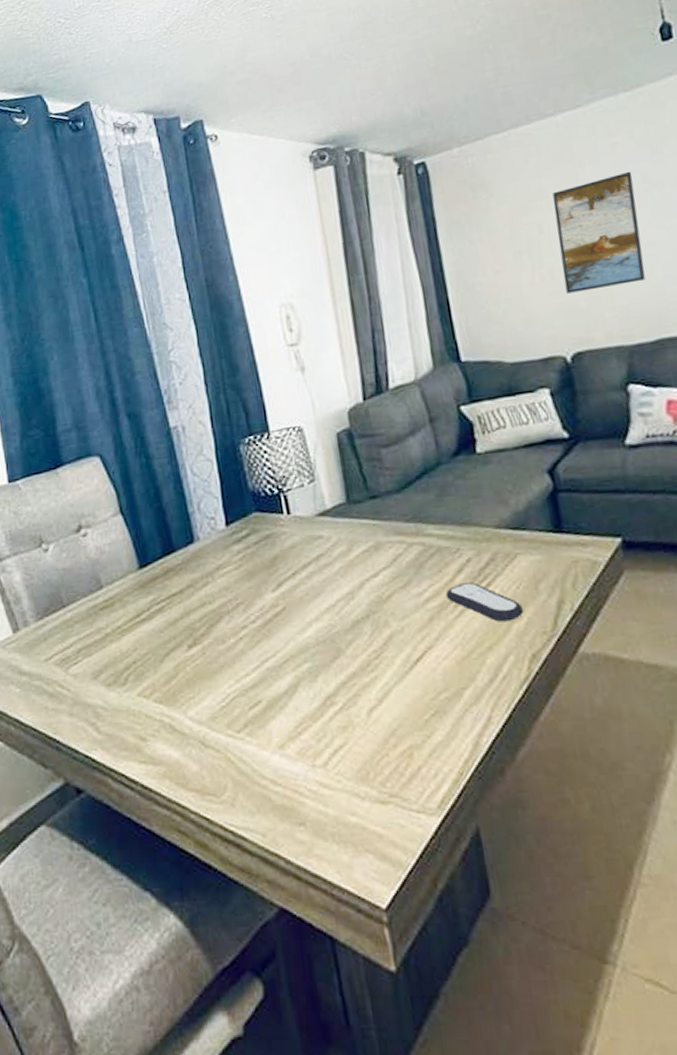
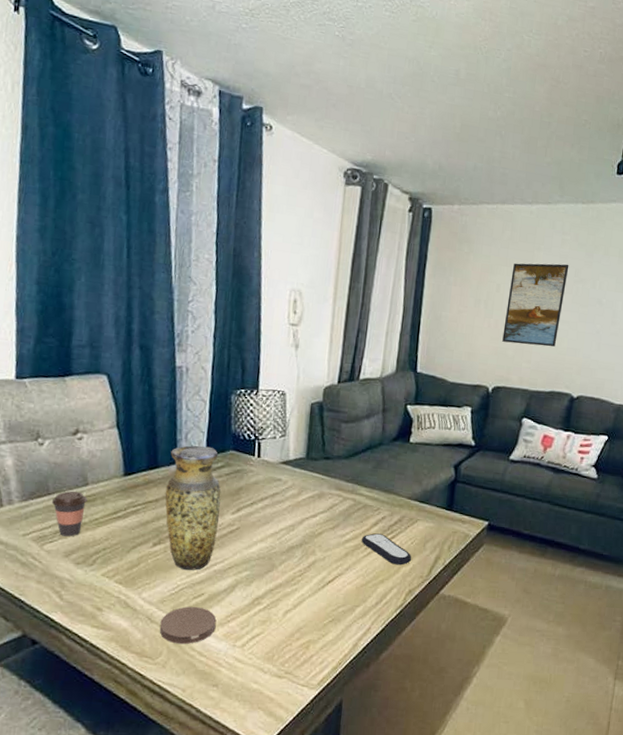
coffee cup: none [67,597,105,654] -> present [51,491,88,537]
vase: none [185,513,261,674] -> present [165,445,222,571]
coaster: none [216,720,286,773] -> present [159,607,217,645]

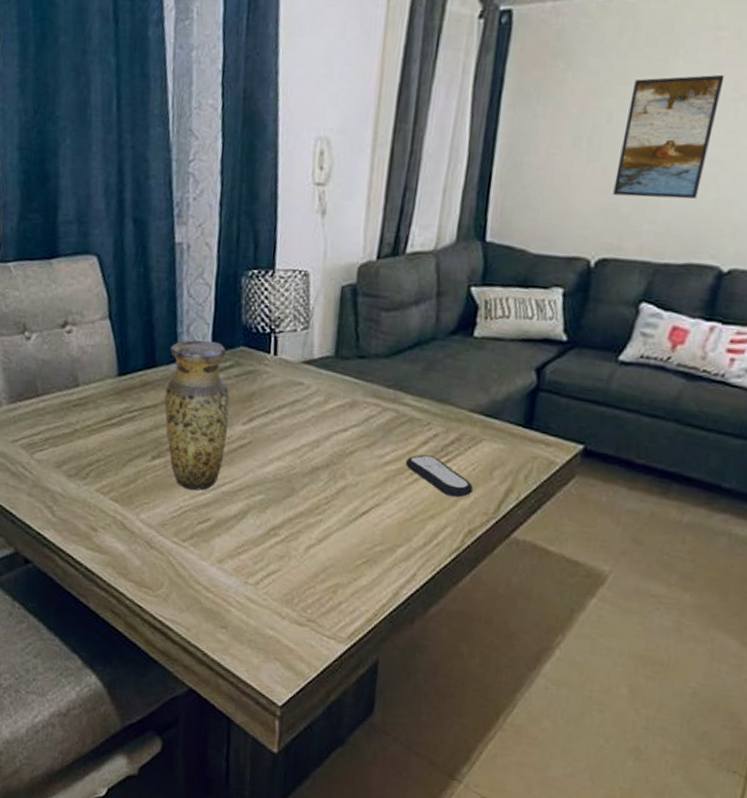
coffee cup: present [51,491,88,537] -> none [40,392,79,445]
coaster: present [159,607,217,645] -> none [160,532,225,577]

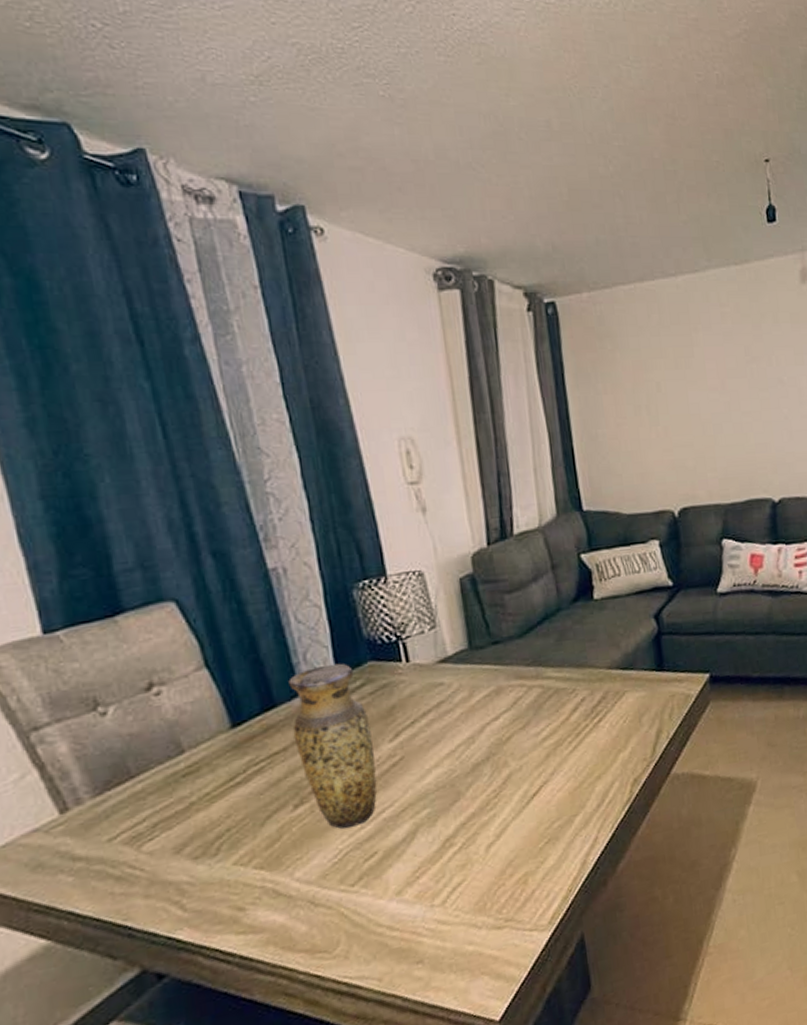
remote control: present [405,455,474,498] -> none [561,719,629,754]
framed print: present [613,74,725,199] -> none [670,342,741,452]

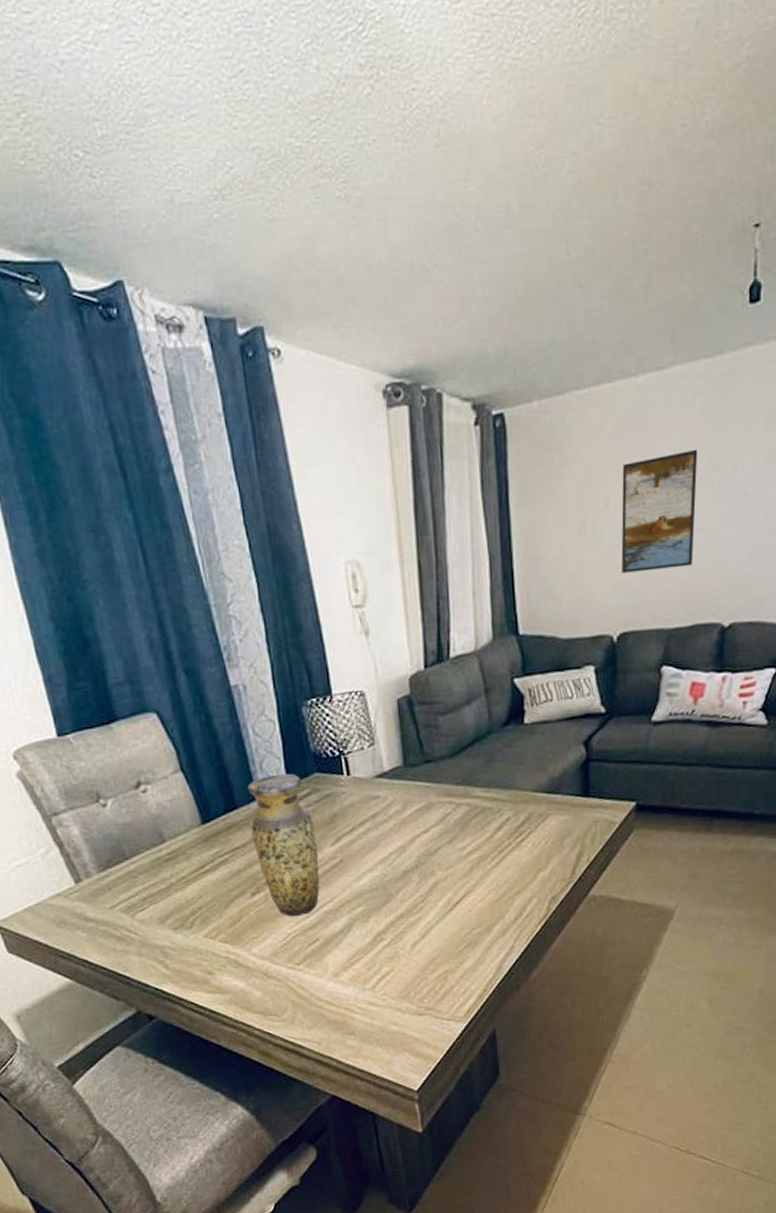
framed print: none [670,342,741,452] -> present [621,449,698,573]

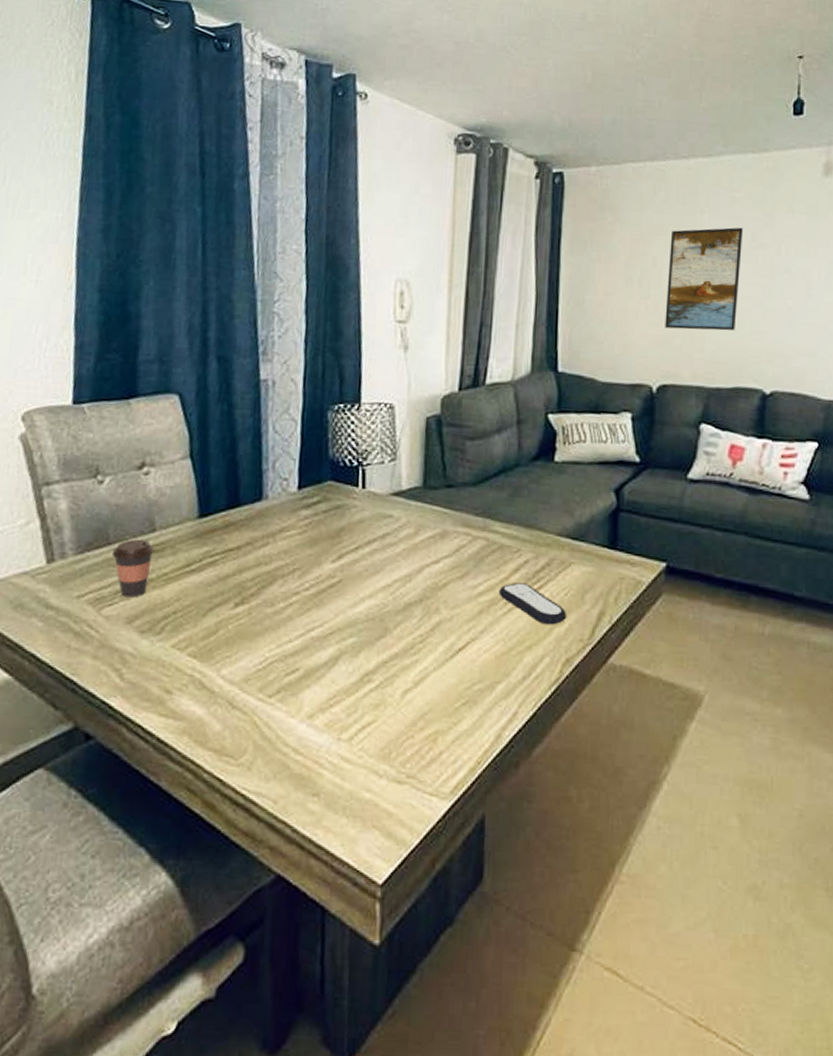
coffee cup: none [131,850,171,902] -> present [111,539,155,598]
vase: present [247,773,320,917] -> none [248,476,318,639]
remote control: none [485,838,550,871] -> present [498,582,567,625]

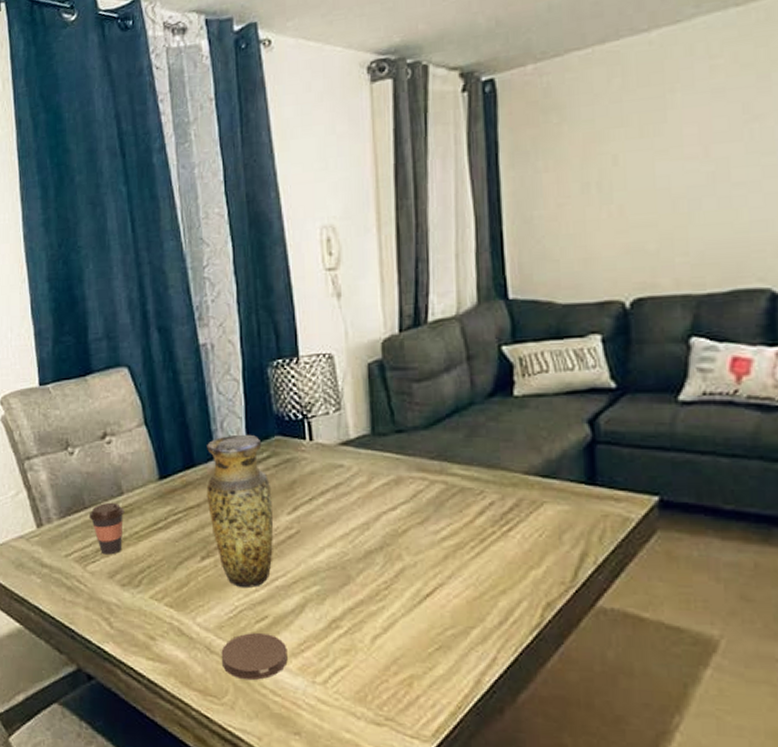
coaster: none [243,686,316,738] -> present [221,633,288,681]
vase: none [248,476,318,639] -> present [206,434,274,589]
remote control: present [498,582,567,625] -> none [463,526,544,568]
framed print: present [665,227,744,331] -> none [633,99,731,233]

